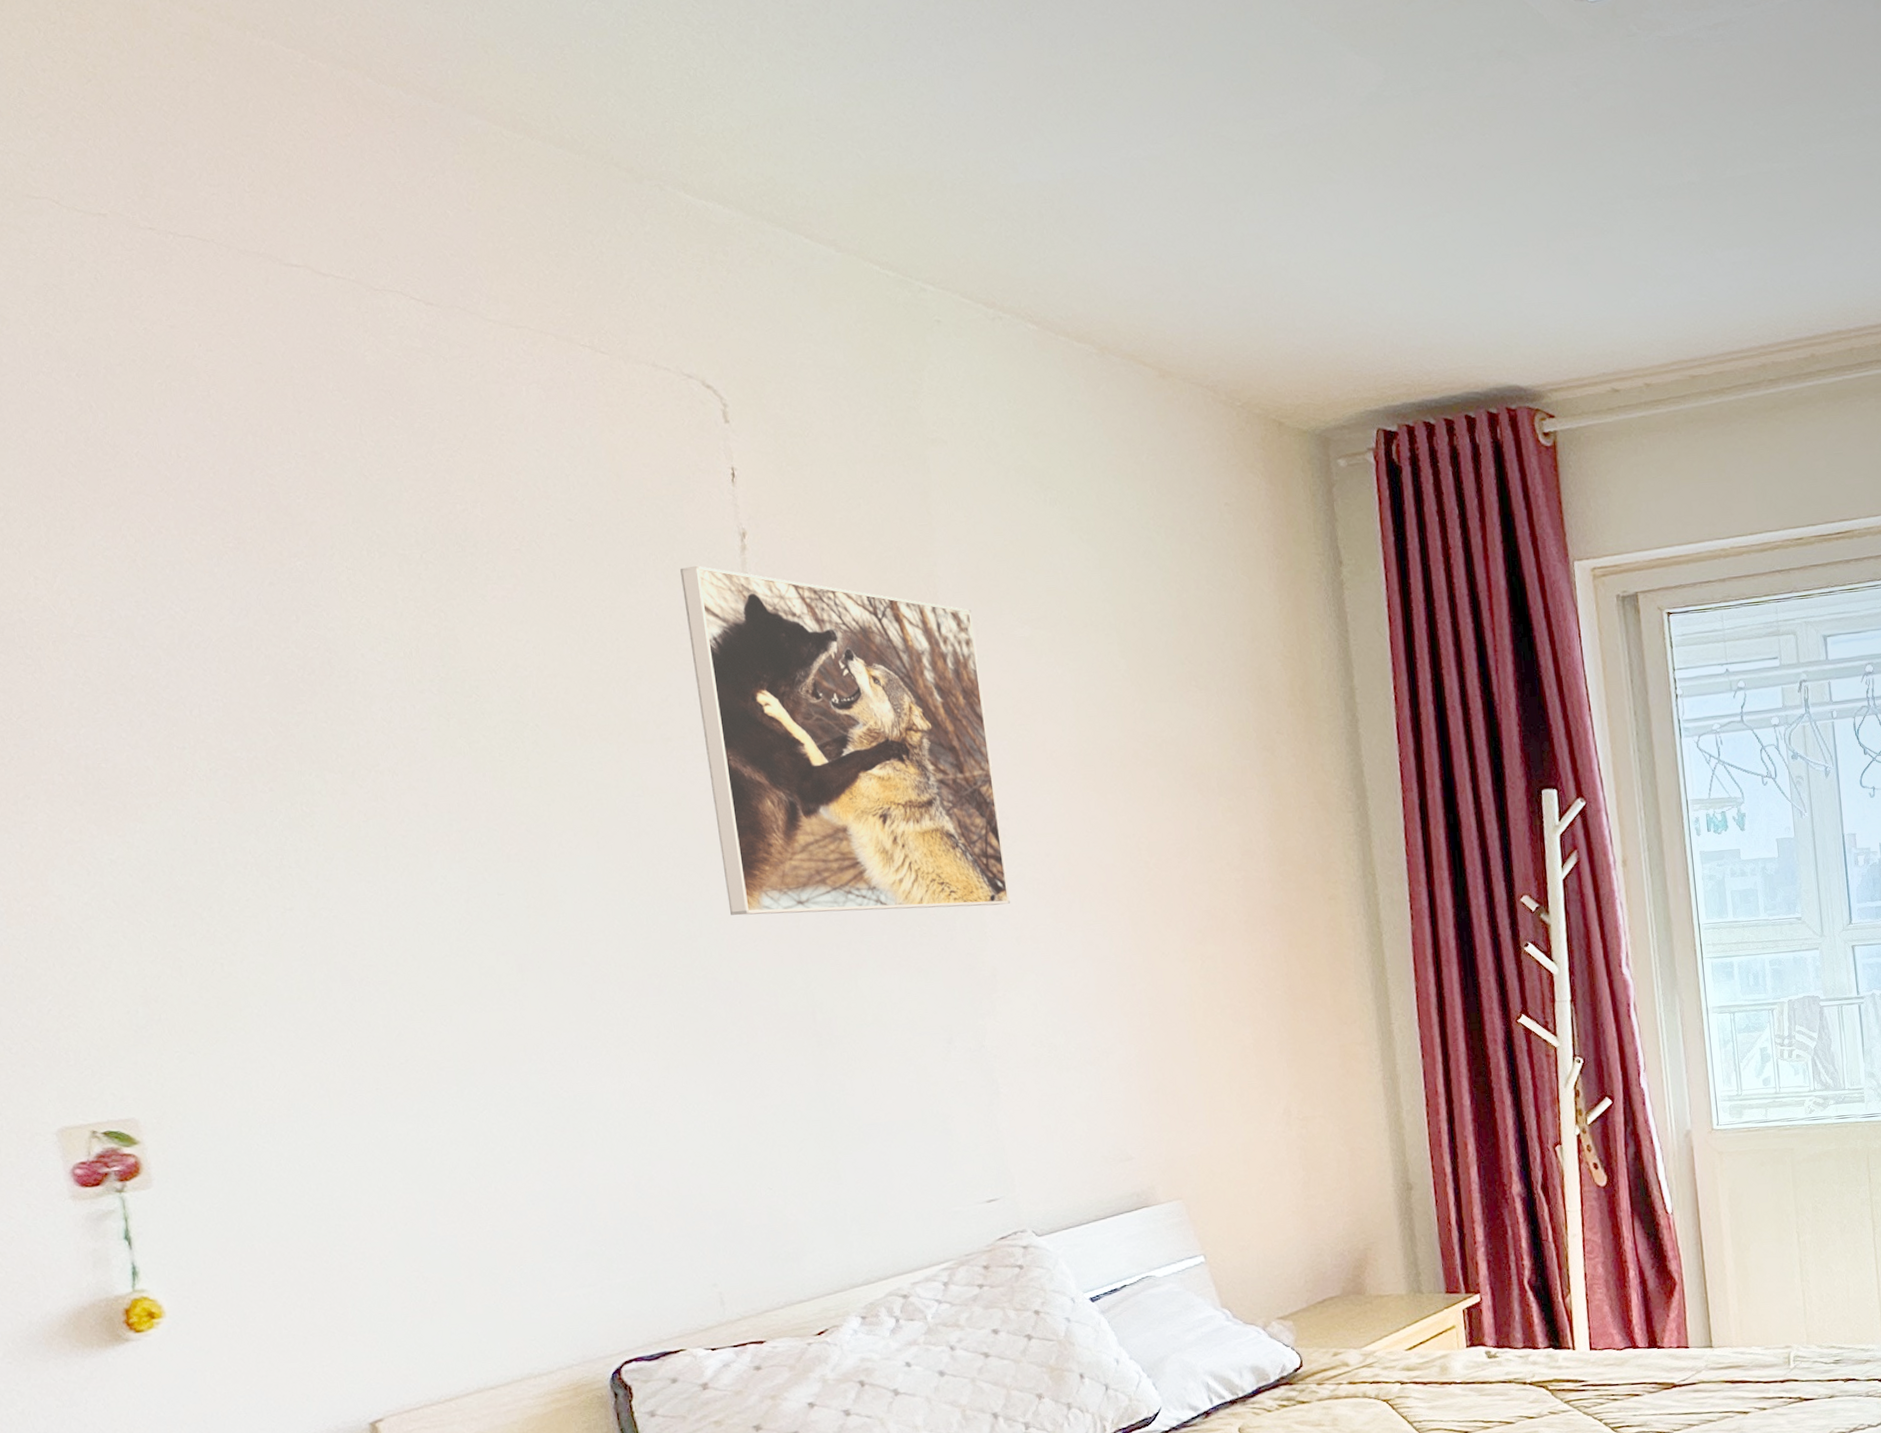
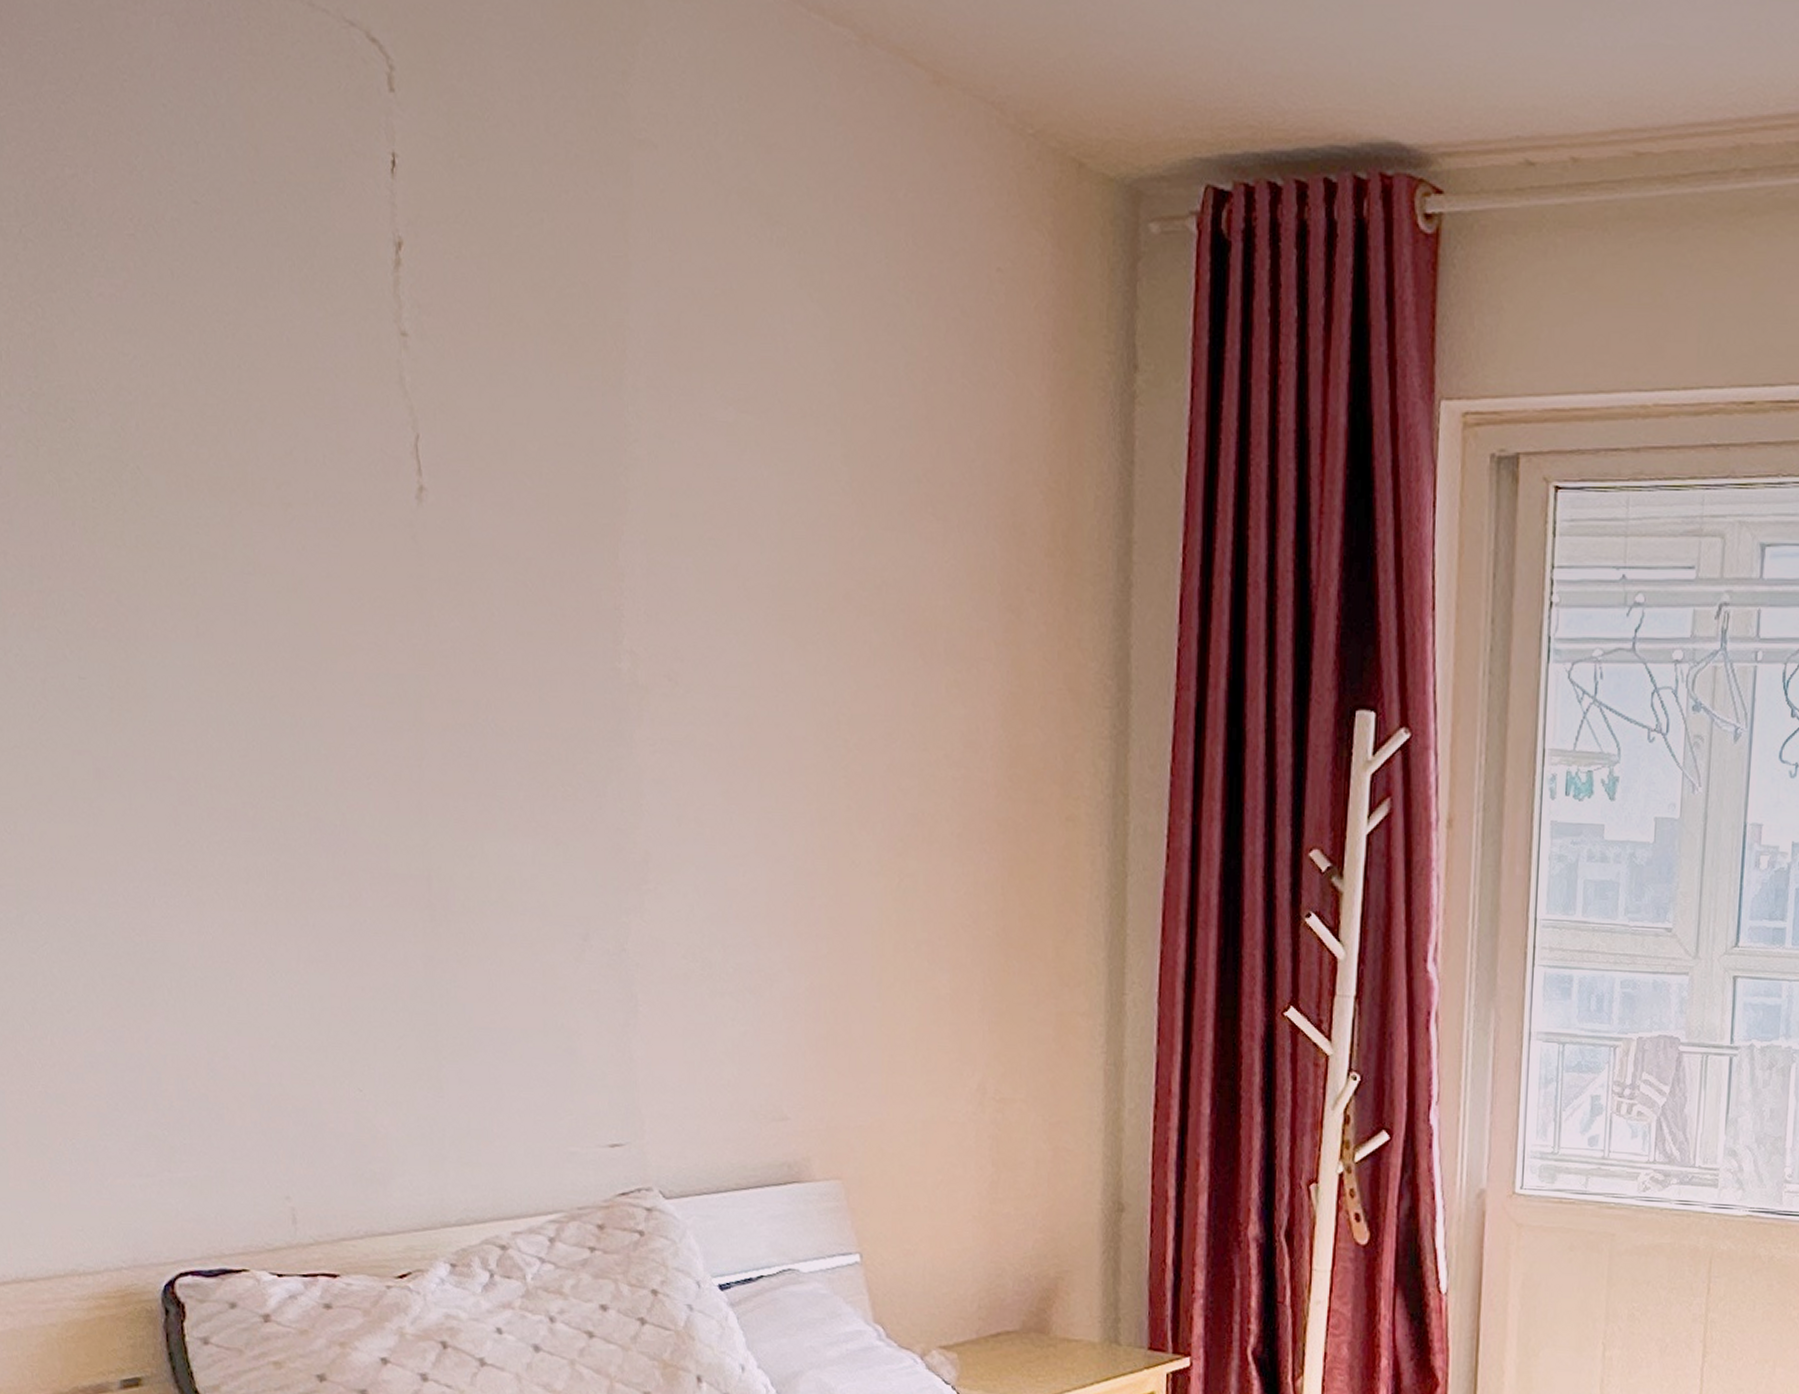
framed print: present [680,565,1011,916] -> none [320,279,676,772]

